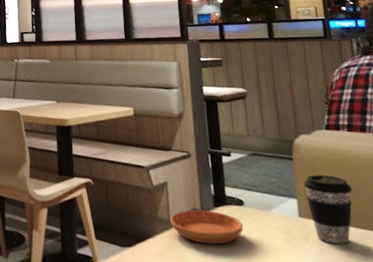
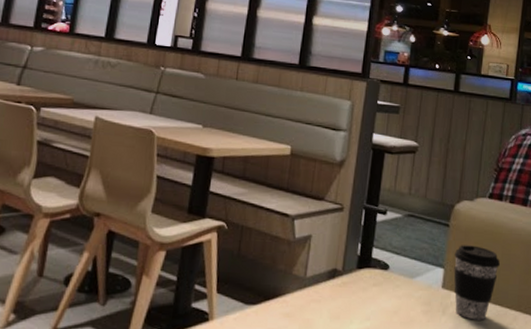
saucer: present [170,210,244,244] -> none [306,269,384,310]

